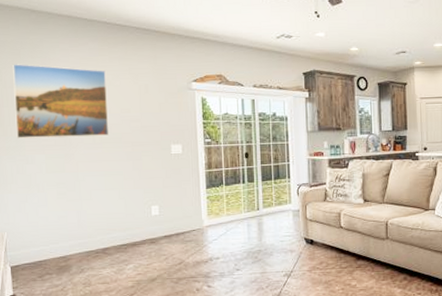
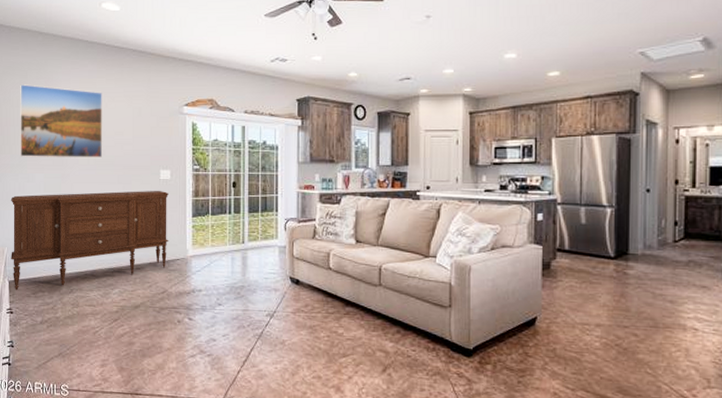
sideboard: none [8,164,184,276] -> present [10,190,169,291]

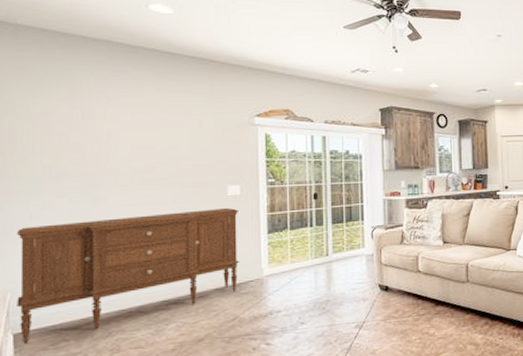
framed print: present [20,84,103,158] -> none [31,93,152,180]

